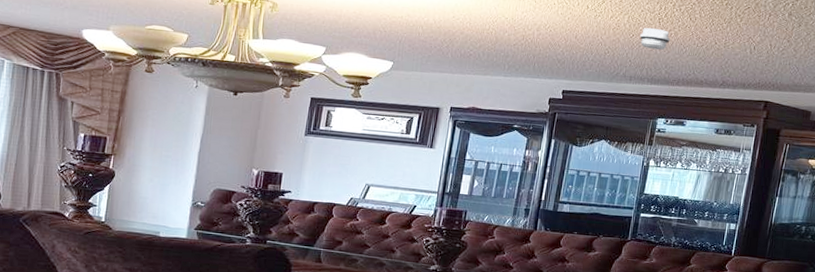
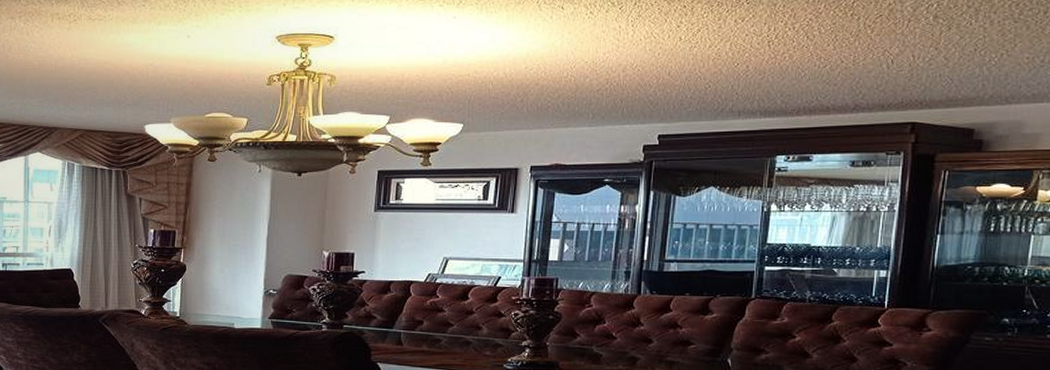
smoke detector: present [640,27,671,50] -> none [747,53,784,78]

